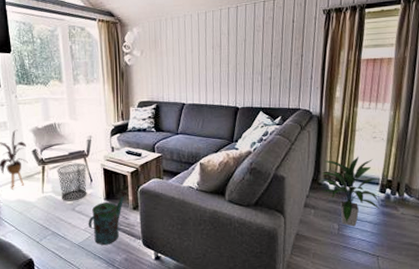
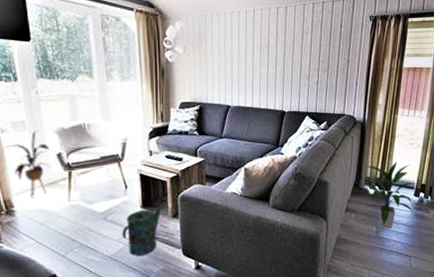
waste bin: present [57,163,87,201] -> none [86,168,121,210]

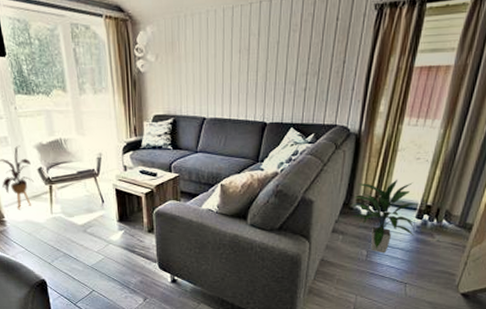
watering can: present [122,198,167,256] -> none [101,213,142,267]

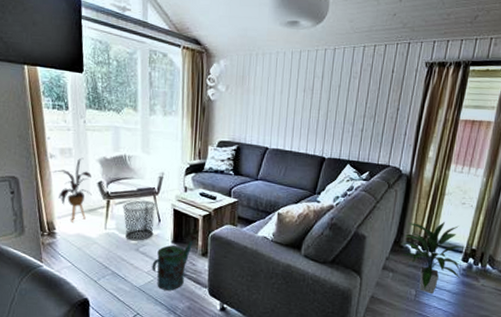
waste bin: none [65,182,99,223] -> present [122,200,156,241]
watering can: none [101,213,142,267] -> present [152,235,197,290]

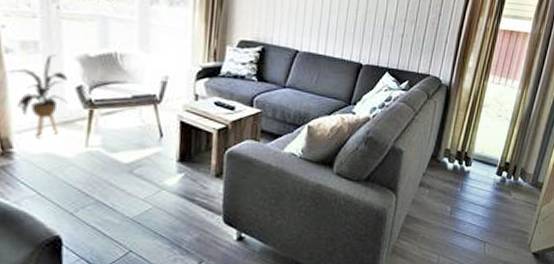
waste bin: present [122,200,156,241] -> none [111,110,156,161]
watering can: present [152,235,197,290] -> none [150,152,210,220]
indoor plant: present [401,221,464,294] -> none [438,134,498,210]

